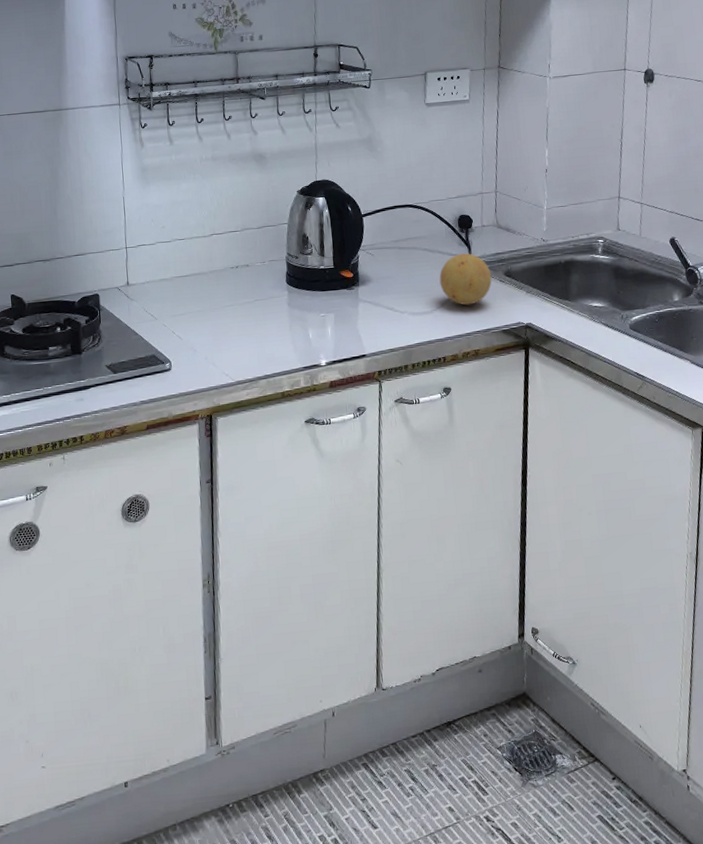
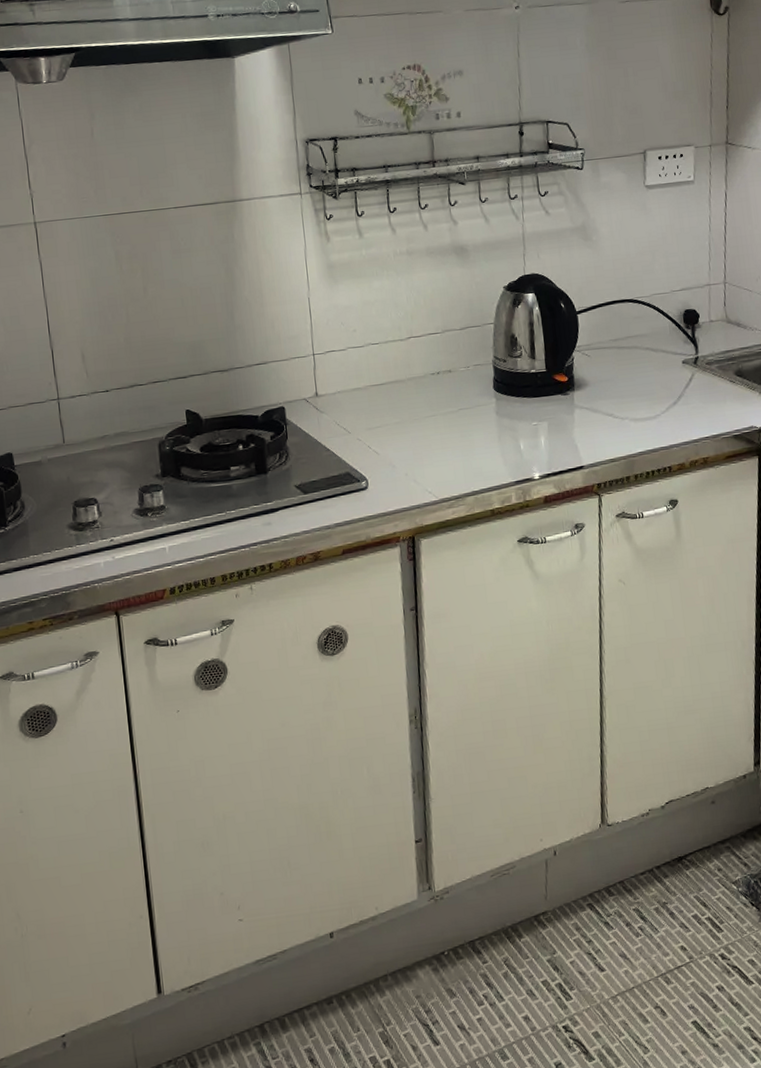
fruit: present [439,253,492,306] -> none [663,351,722,410]

